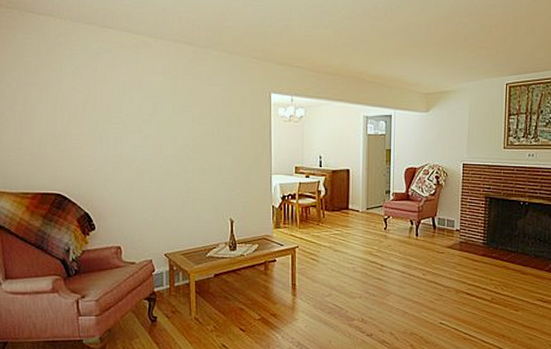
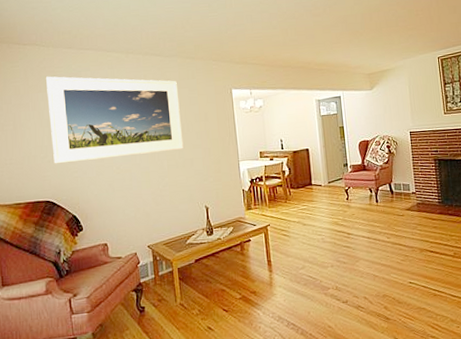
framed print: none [61,54,212,155] -> present [45,76,184,164]

